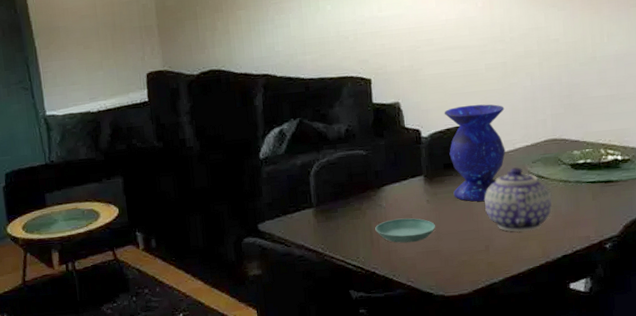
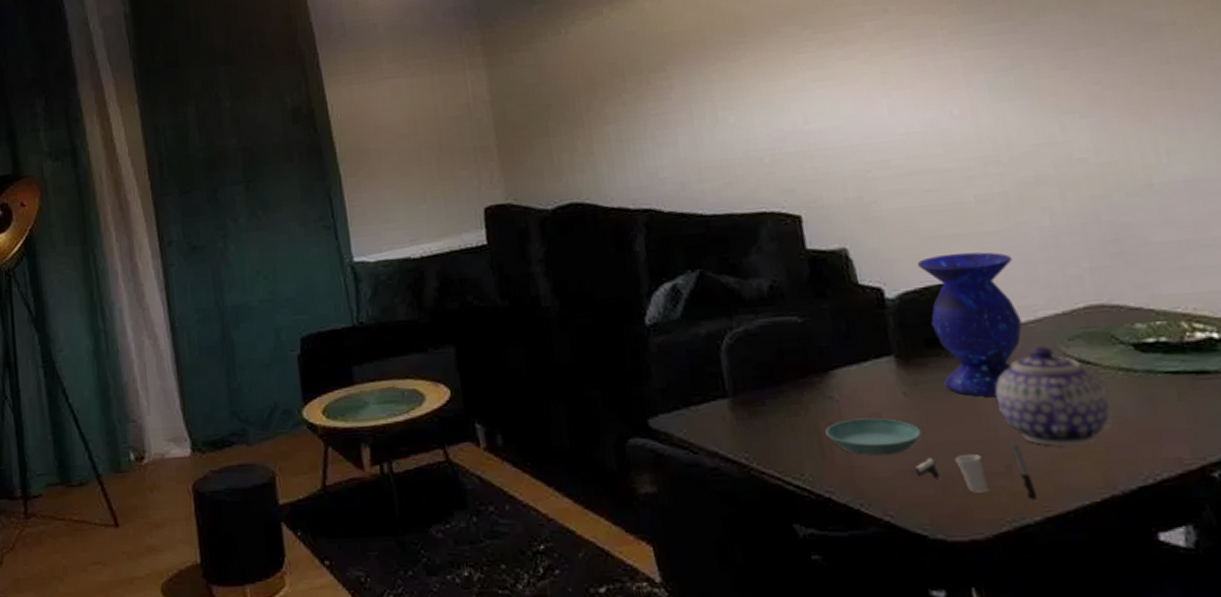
cup: none [429,230,503,267] -> present [914,441,1038,501]

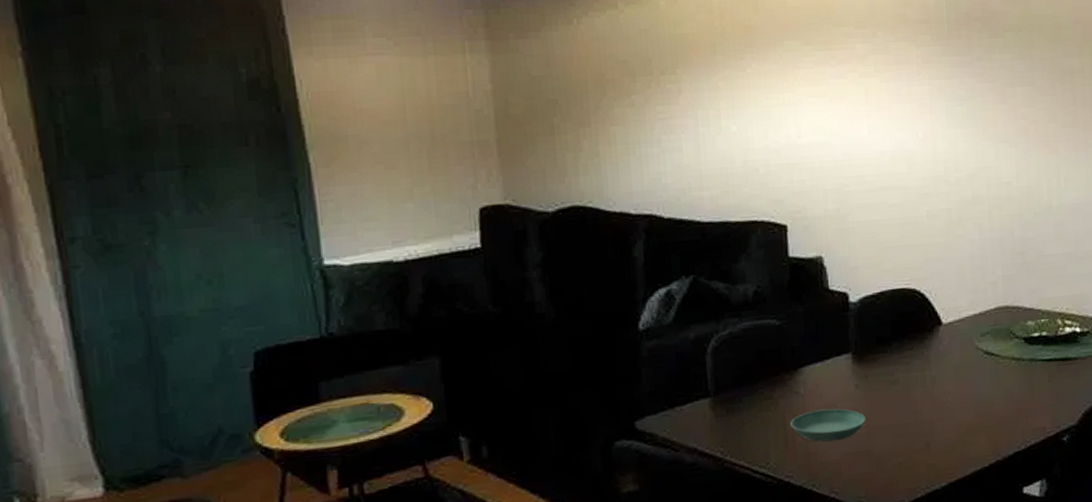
cup: present [914,441,1038,501] -> none [858,422,946,470]
vase: present [917,252,1023,397] -> none [877,261,950,386]
teapot: present [996,346,1110,447] -> none [925,341,1003,425]

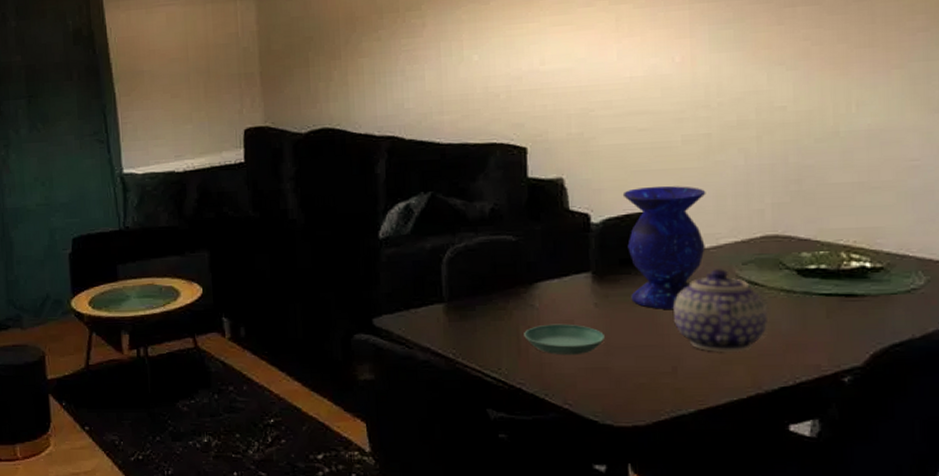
vase: none [877,261,950,386] -> present [622,186,706,309]
teapot: none [925,341,1003,425] -> present [674,269,769,353]

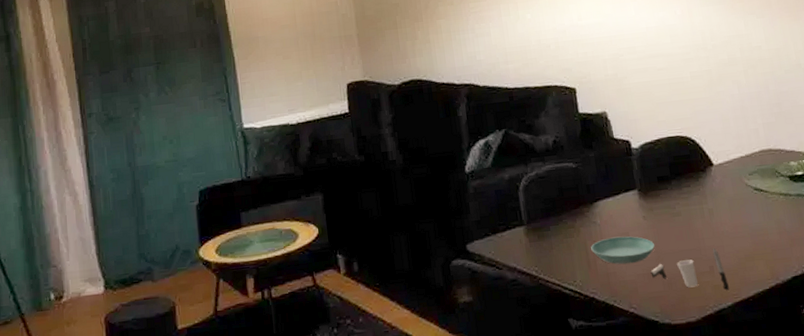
cup: none [595,347,695,396] -> present [650,248,730,291]
vase: present [622,186,706,309] -> none [652,113,720,218]
teapot: present [674,269,769,353] -> none [703,180,775,251]

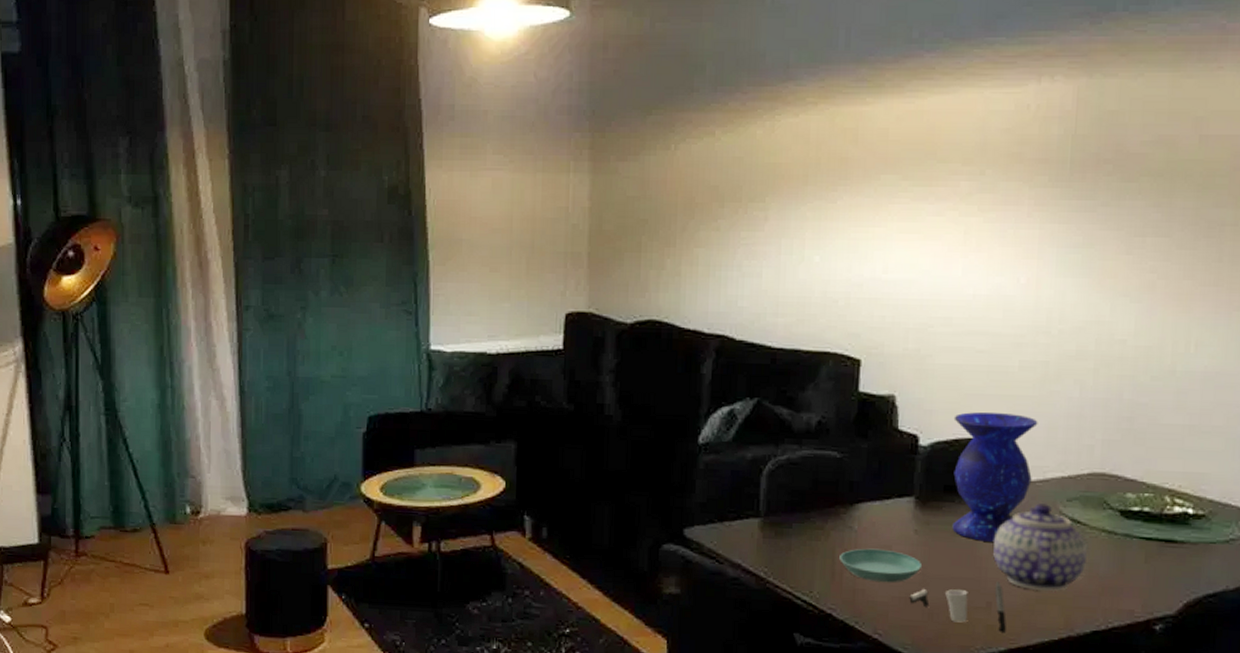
vase: none [652,113,720,218] -> present [952,411,1038,542]
teapot: none [703,180,775,251] -> present [993,503,1088,592]

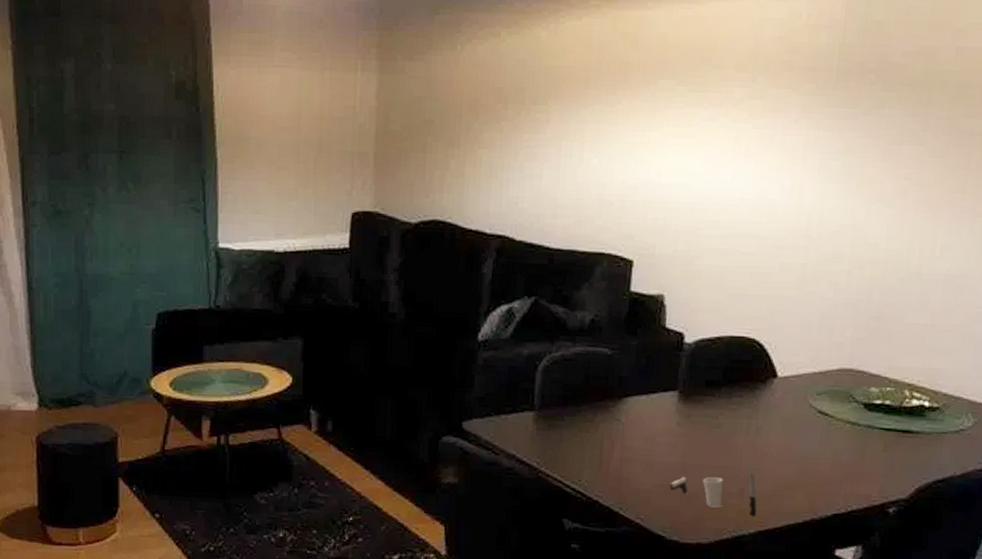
saucer: present [839,548,923,583] -> none [607,439,683,472]
vase: present [952,411,1038,542] -> none [711,311,795,433]
teapot: present [993,503,1088,592] -> none [748,397,833,479]

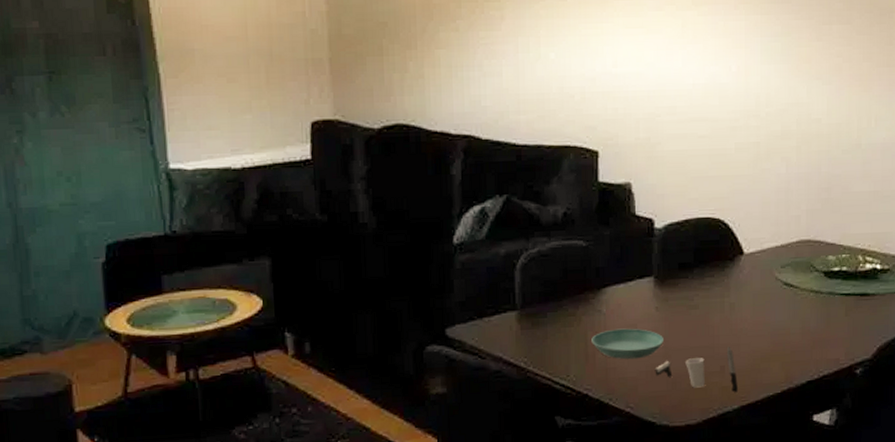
saucer: none [607,439,683,472] -> present [591,328,665,360]

